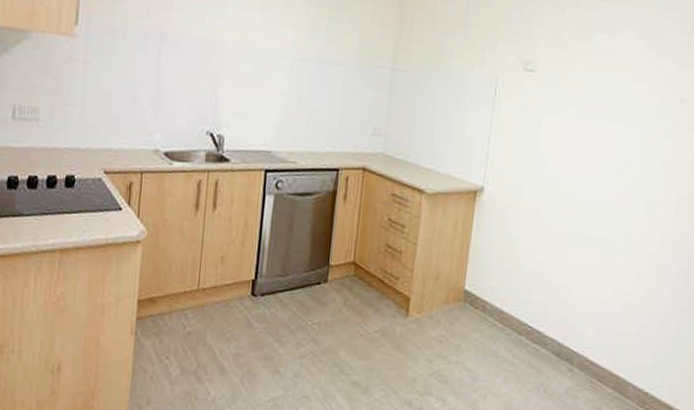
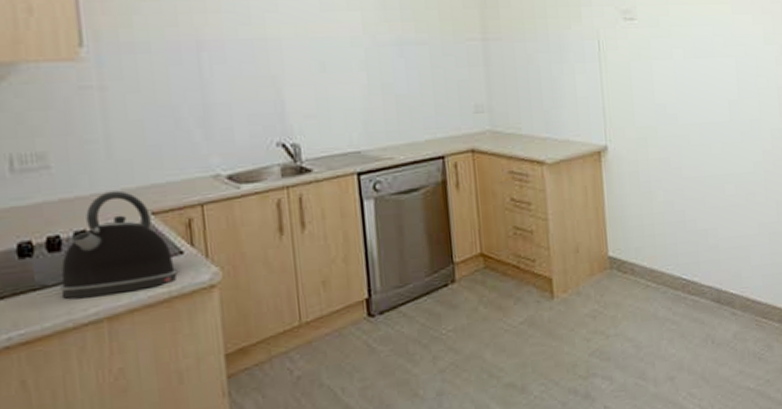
kettle: none [31,148,115,233] -> present [60,190,177,299]

